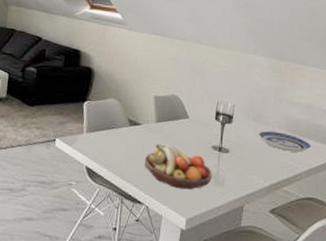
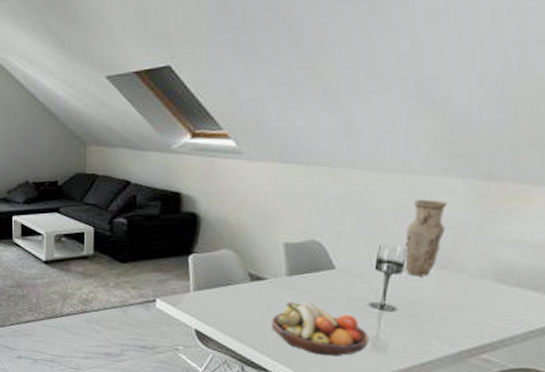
vase: none [232,69,258,126] -> present [403,199,448,276]
plate: present [258,131,311,153] -> none [444,282,535,309]

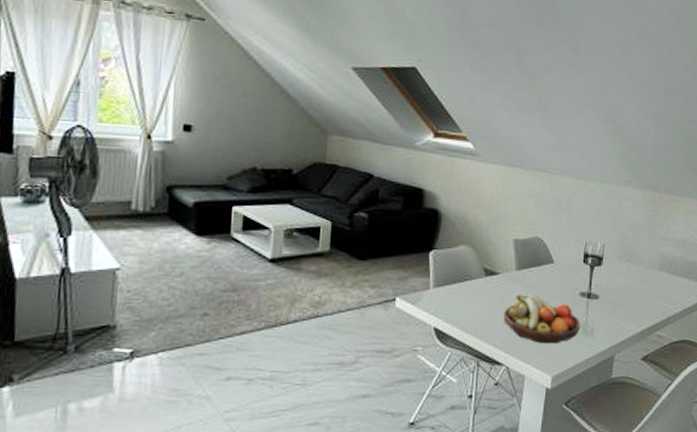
vase: present [403,199,448,276] -> none [602,204,630,268]

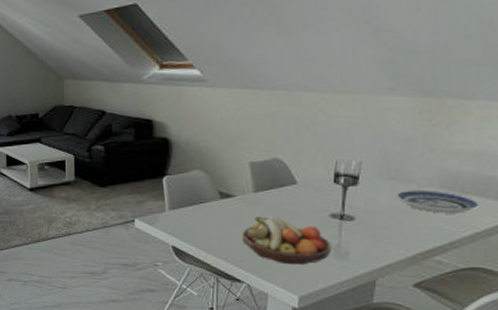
plate: none [630,272,685,293] -> present [397,191,479,214]

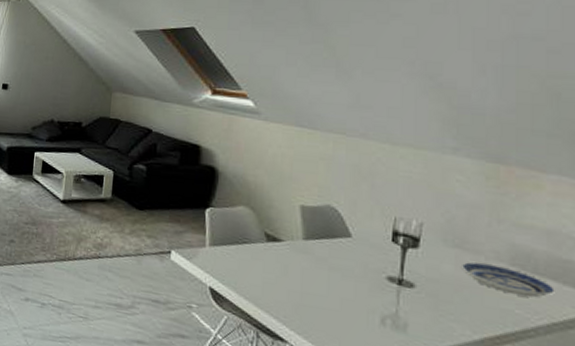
fruit bowl: present [242,215,332,265] -> none [287,267,388,332]

